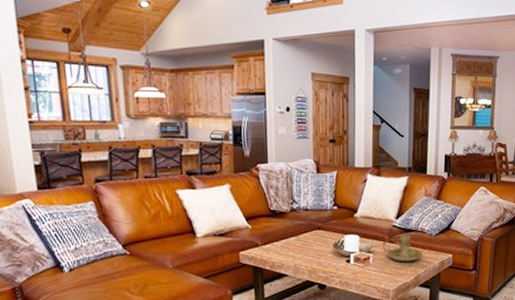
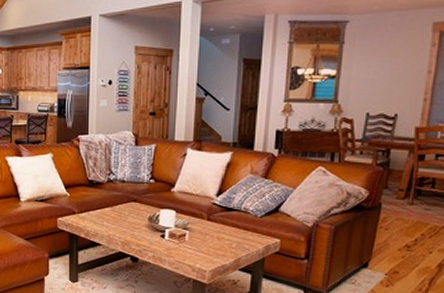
candle holder: present [382,235,423,261] -> none [199,214,245,242]

